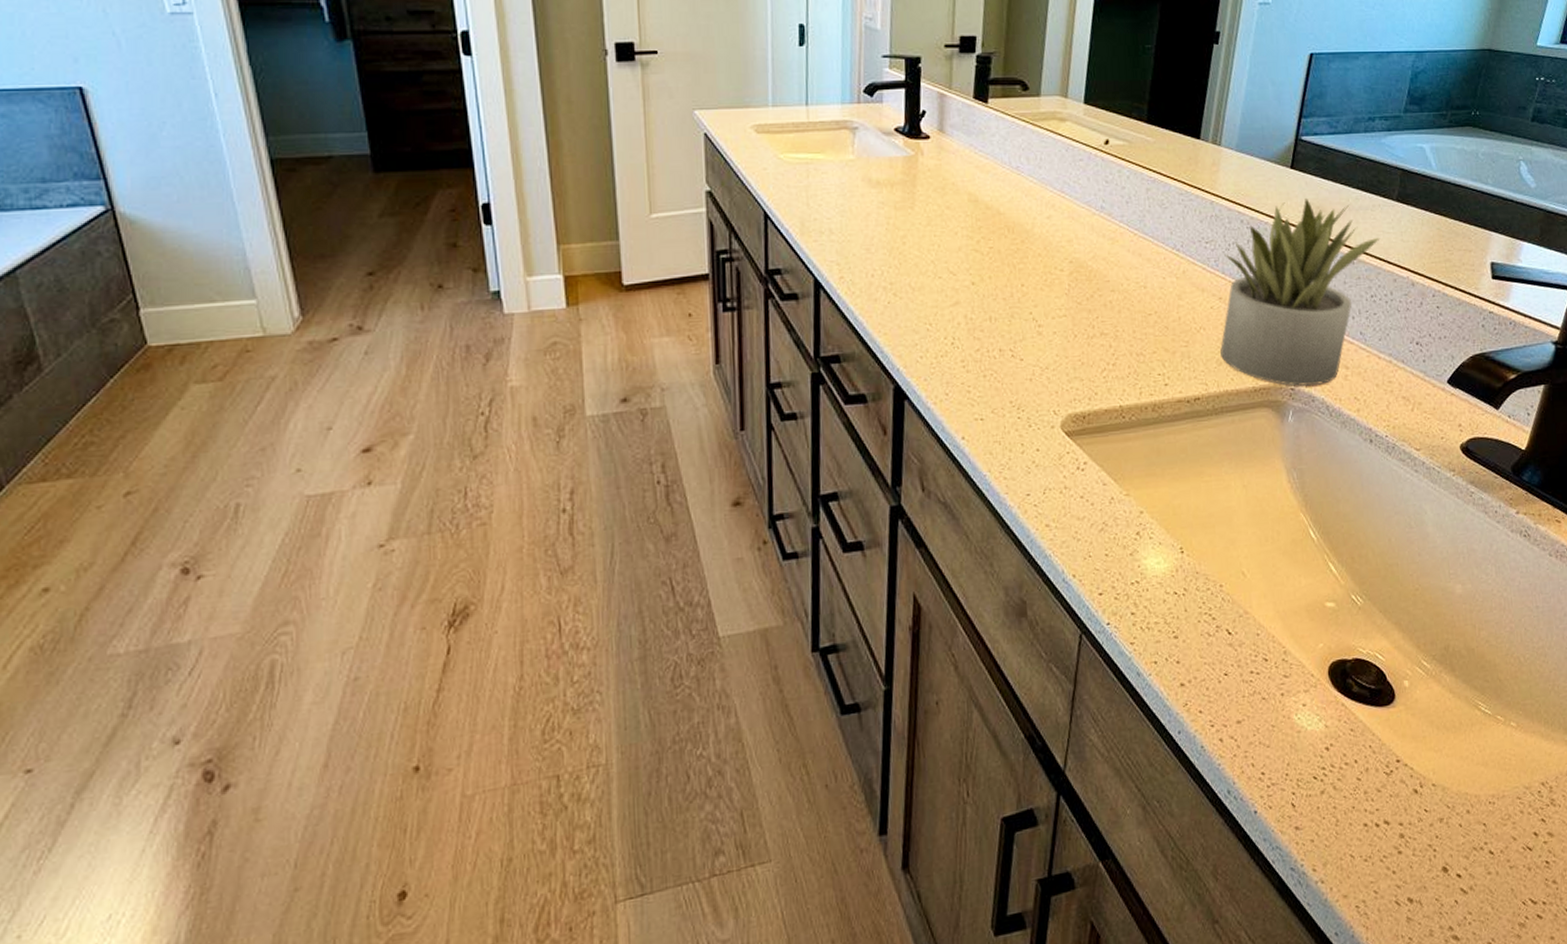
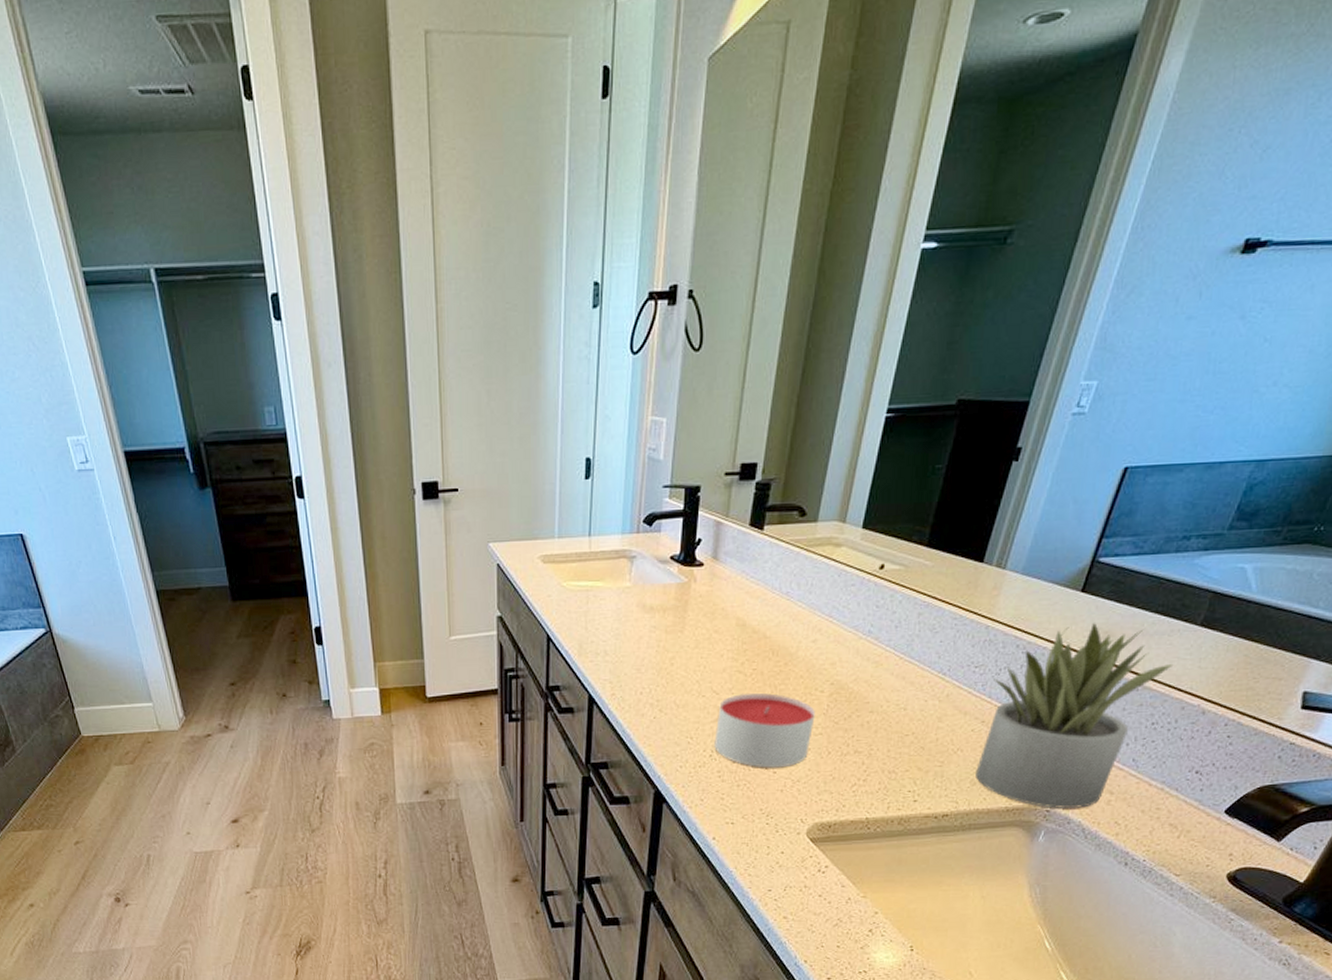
candle: none [955,273,1057,355] -> present [714,693,815,768]

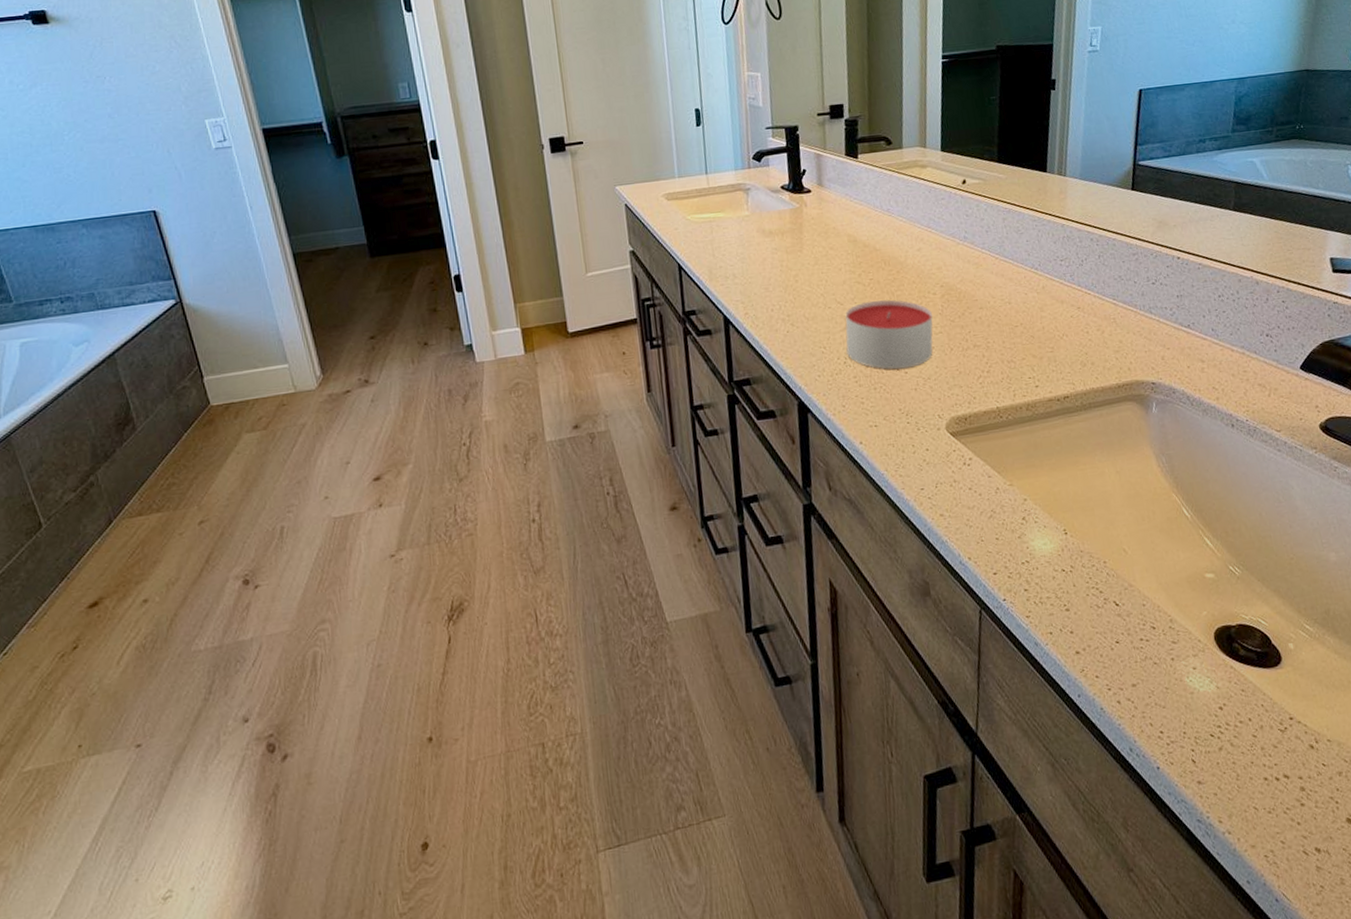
succulent plant: present [976,623,1174,810] -> none [1079,215,1222,381]

